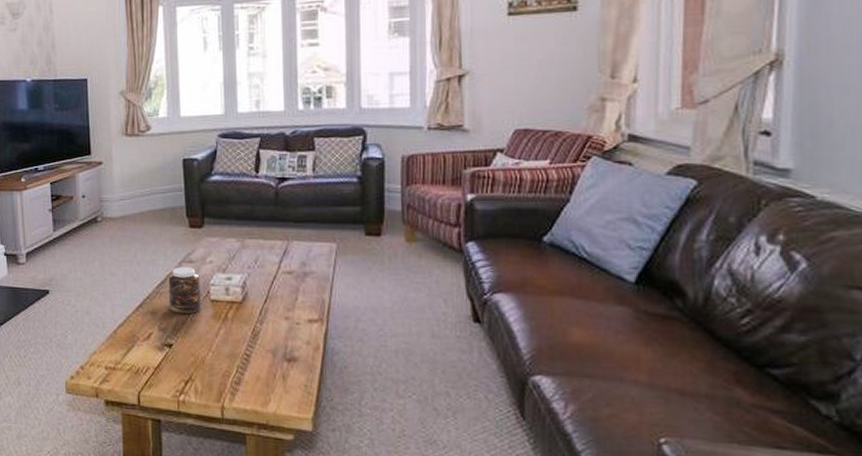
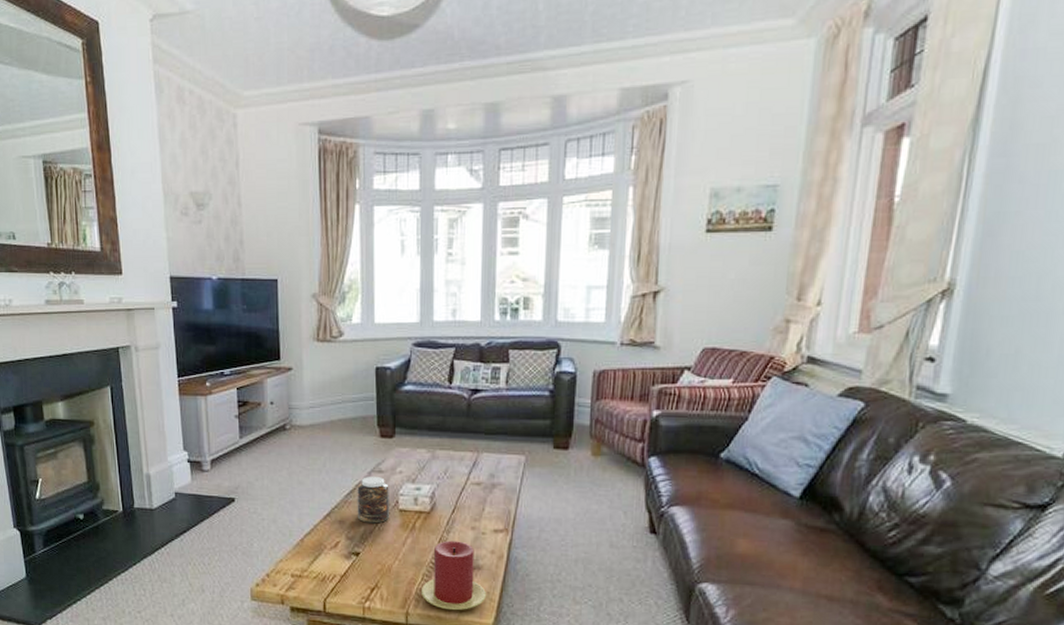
candle: none [236,331,303,405] -> present [421,540,486,611]

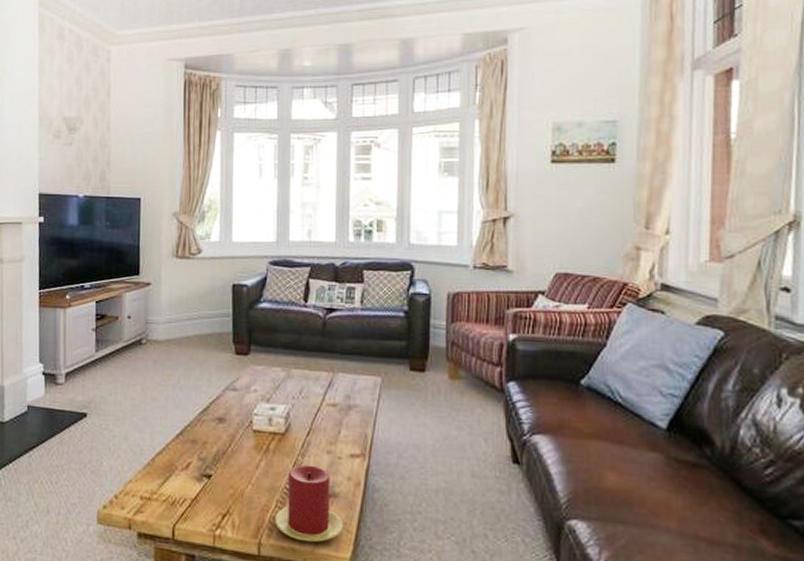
jar: present [357,476,390,524] -> none [210,394,244,444]

